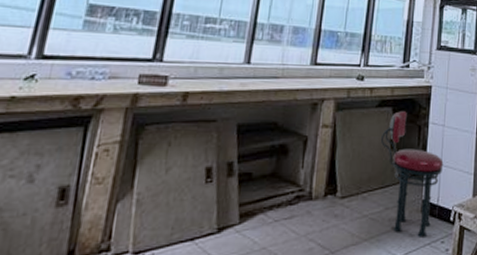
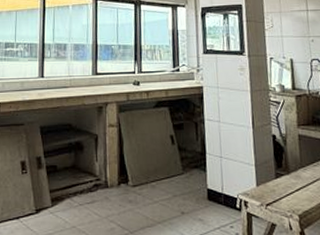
stool: present [381,111,444,239] -> none [162,110,224,223]

